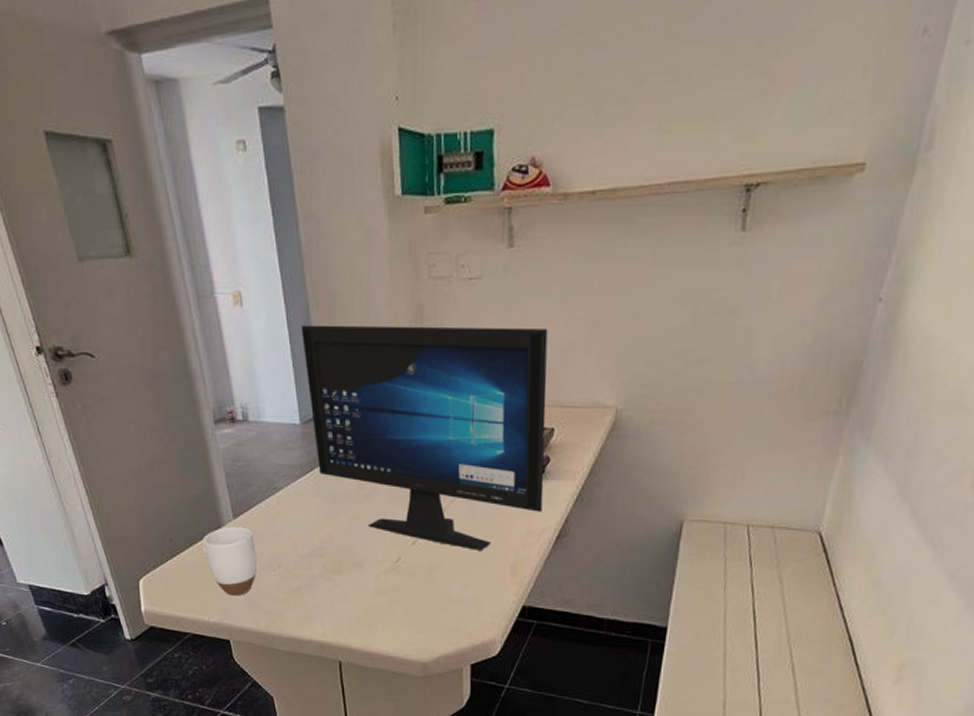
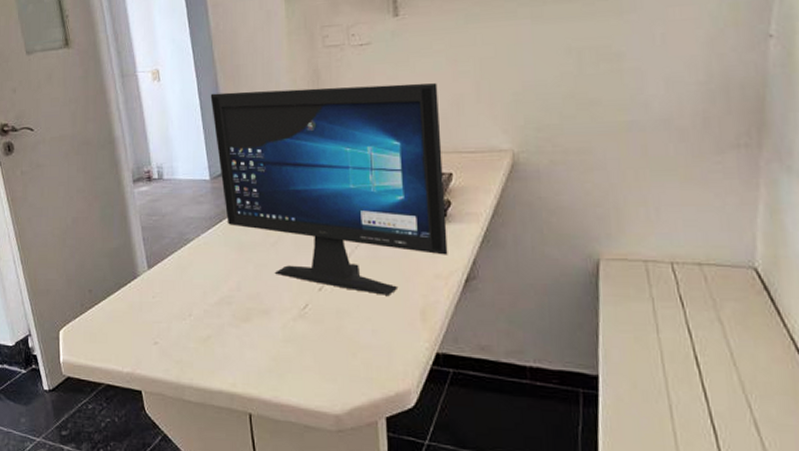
mug: present [202,526,257,596] -> none [119,277,169,345]

